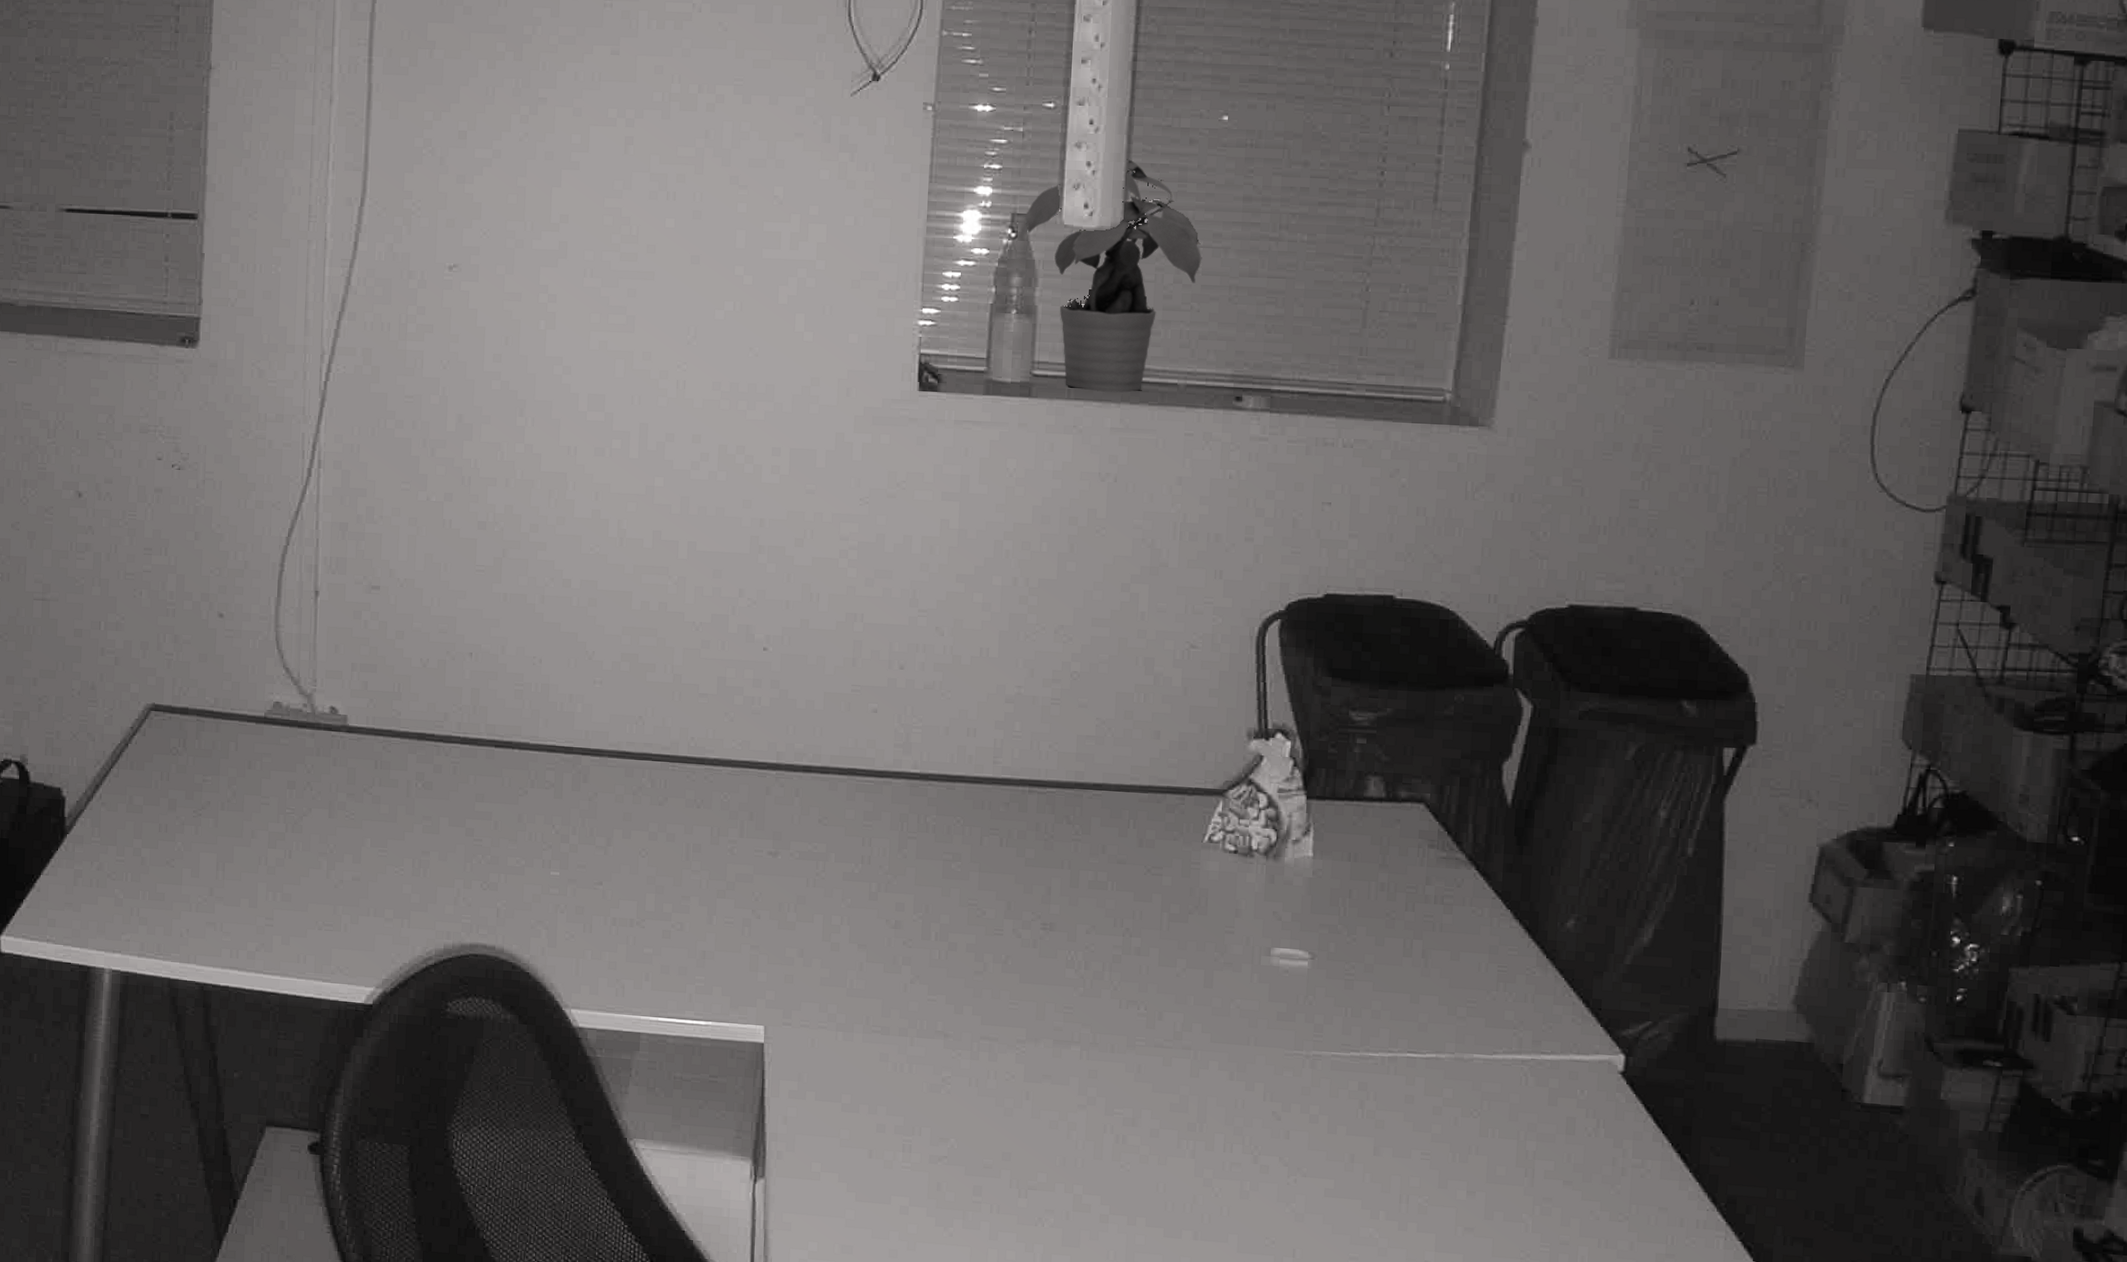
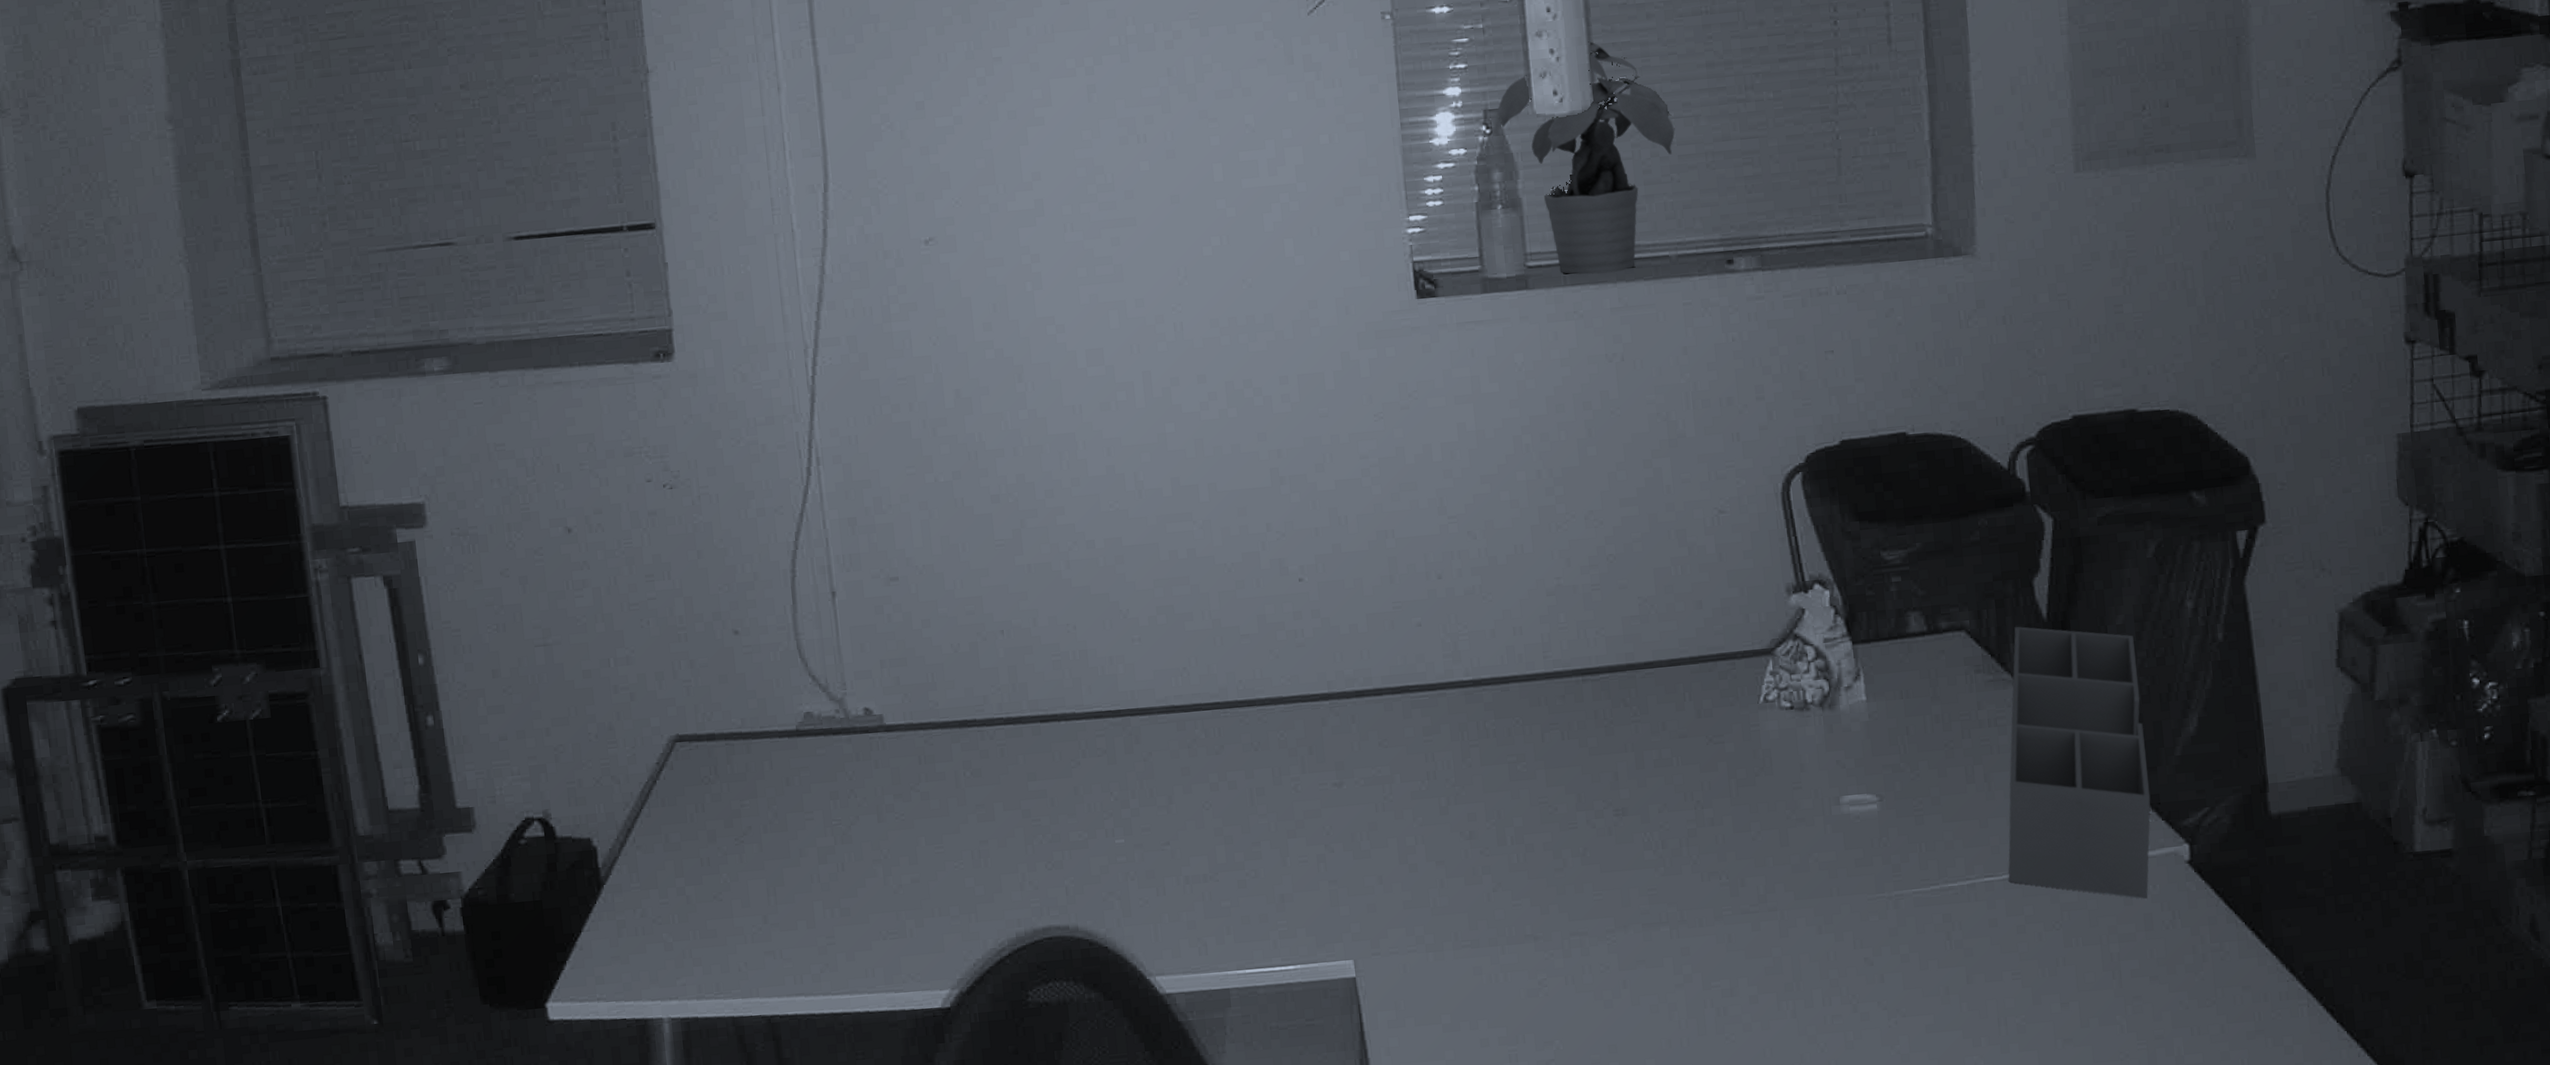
desk organizer: none [1432,807,1599,1102] -> present [2008,626,2151,899]

